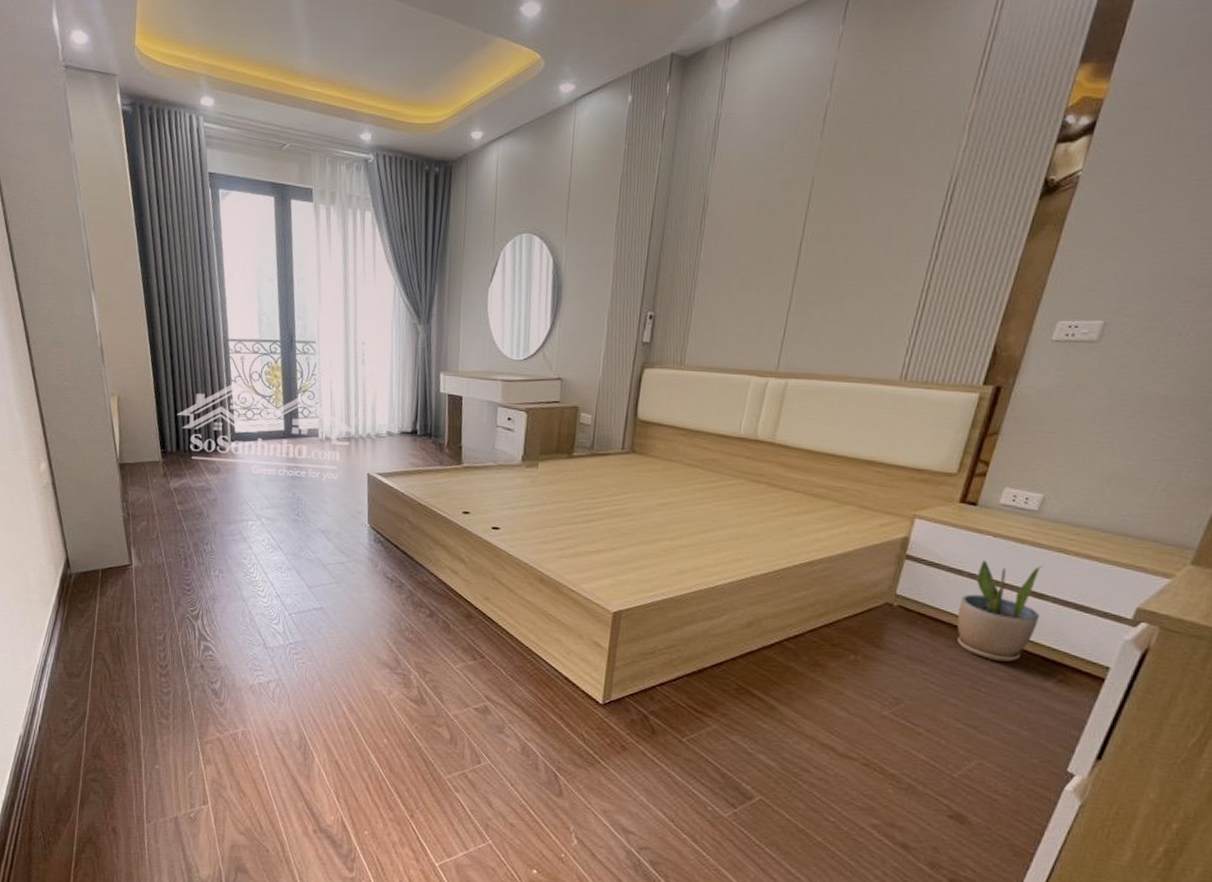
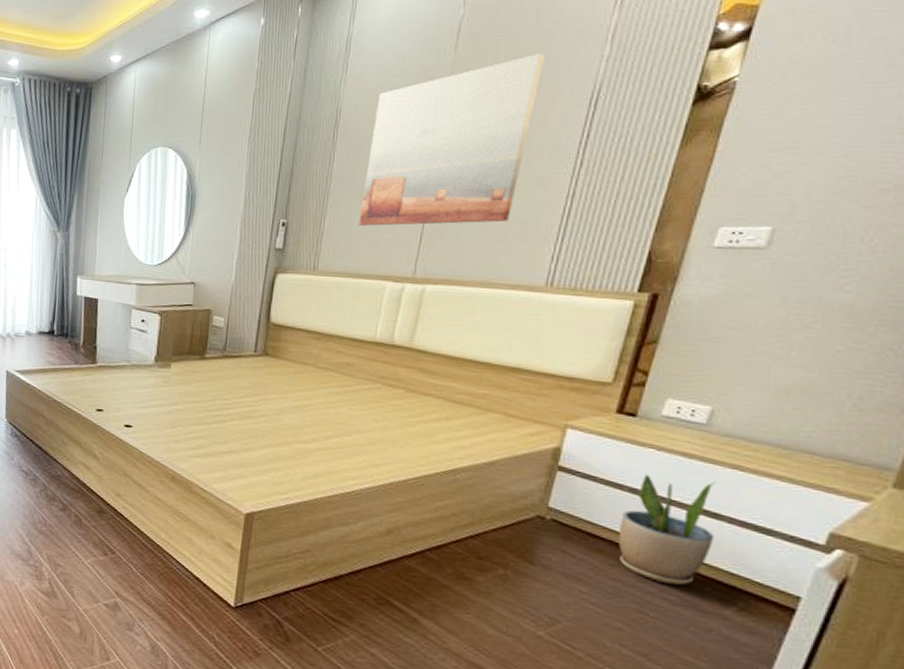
wall art: none [725,142,907,319] -> present [358,53,546,226]

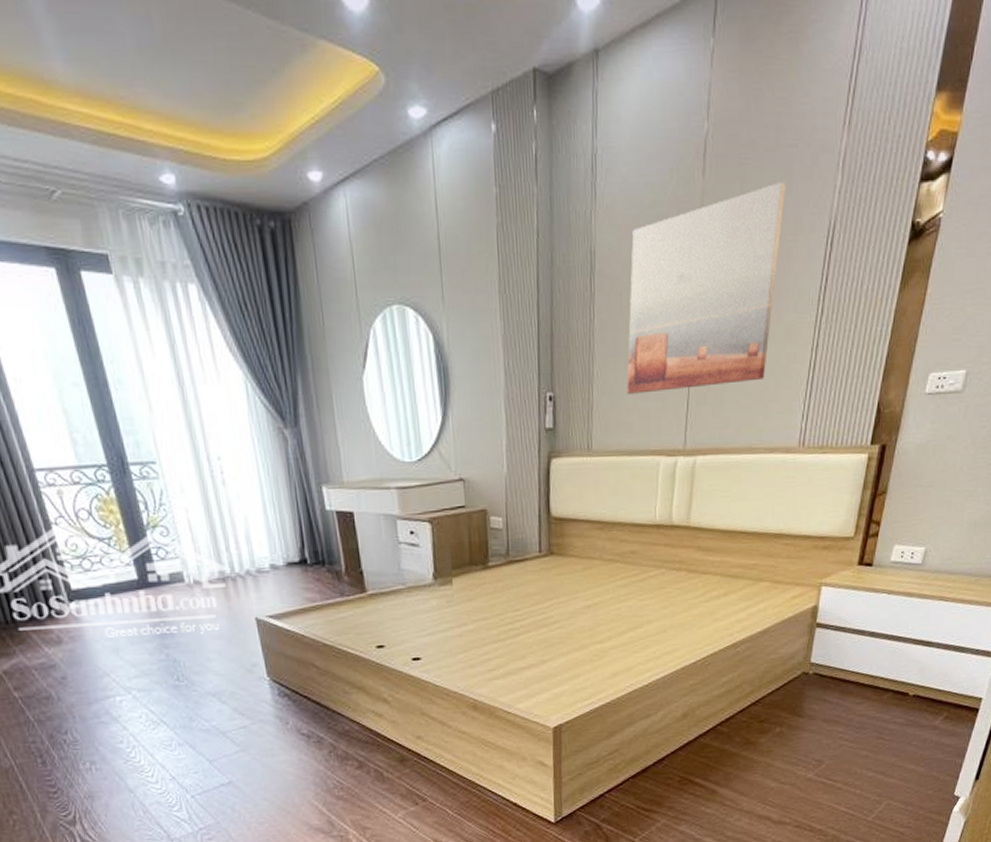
potted plant: present [619,474,716,585] -> none [863,614,929,710]

